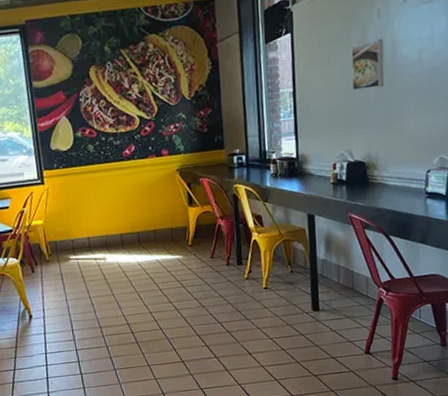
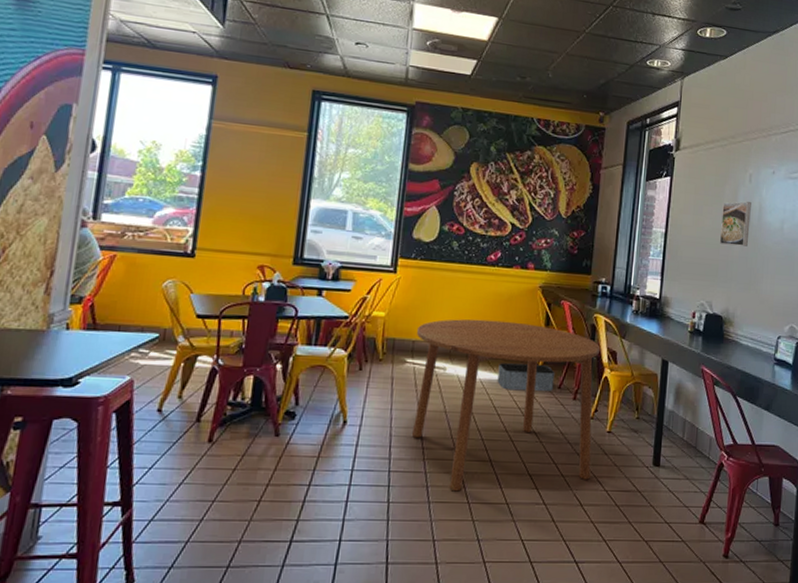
dining table: none [73,205,254,358] -> present [411,319,601,492]
storage bin: none [152,240,207,268] -> present [497,363,555,392]

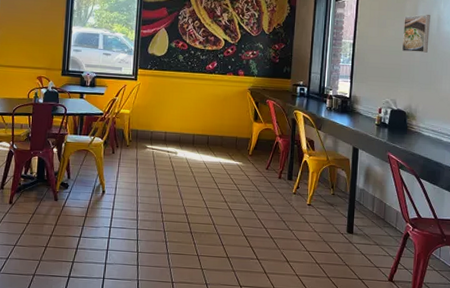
dining table: present [411,319,601,492] -> none [153,115,300,247]
storage bin: present [497,363,555,392] -> none [217,149,263,172]

